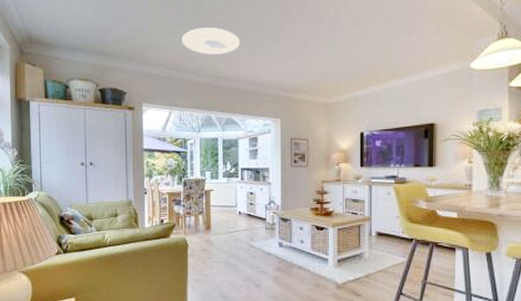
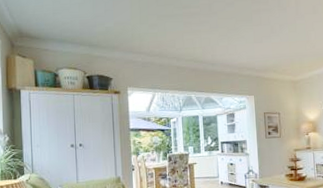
ceiling light: present [182,28,240,55] -> none [162,18,214,42]

